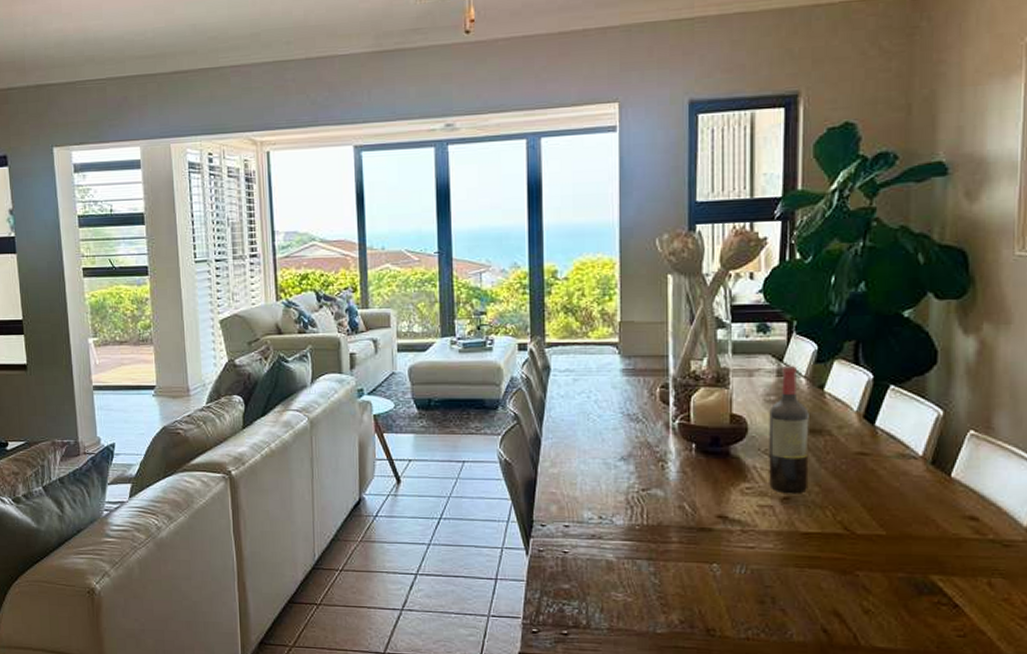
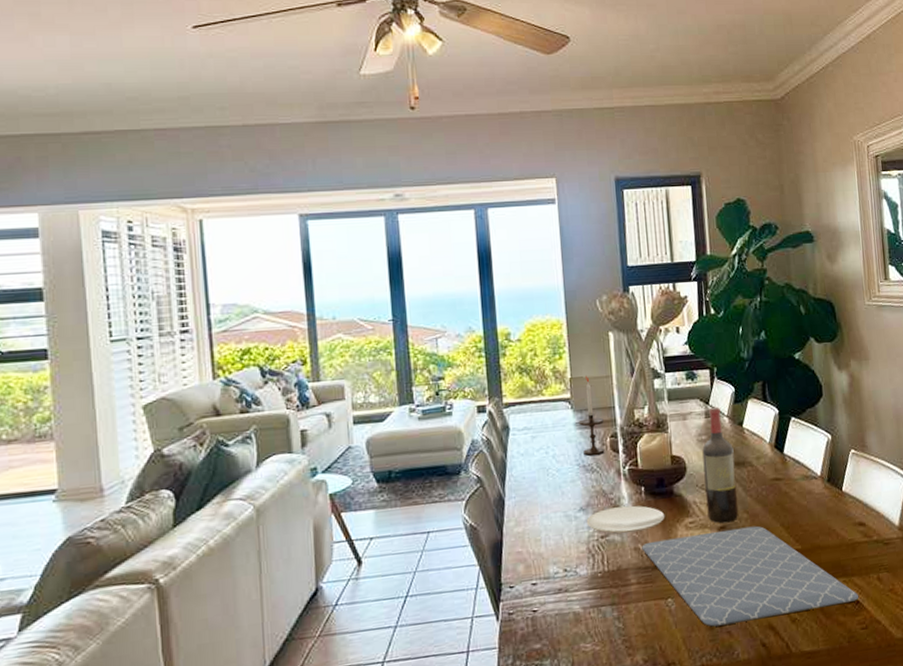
candlestick: none [626,321,654,404] -> present [578,376,605,456]
plate: none [627,461,718,490] -> present [586,505,665,534]
placemat: none [687,501,959,605] -> present [641,526,859,627]

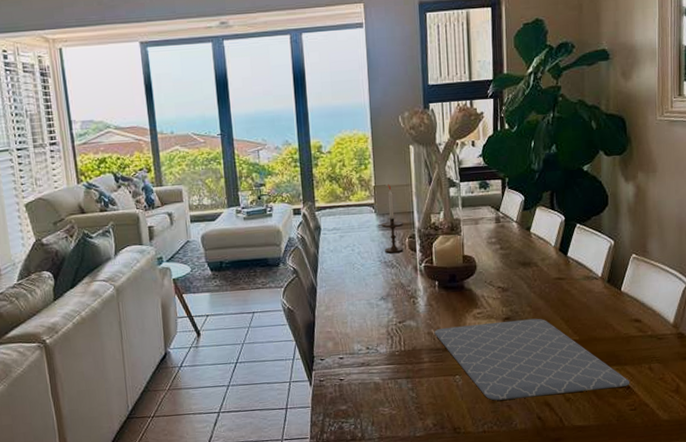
plate: present [586,505,665,534] -> none [386,297,456,320]
wine bottle: present [702,406,739,523] -> none [491,213,523,314]

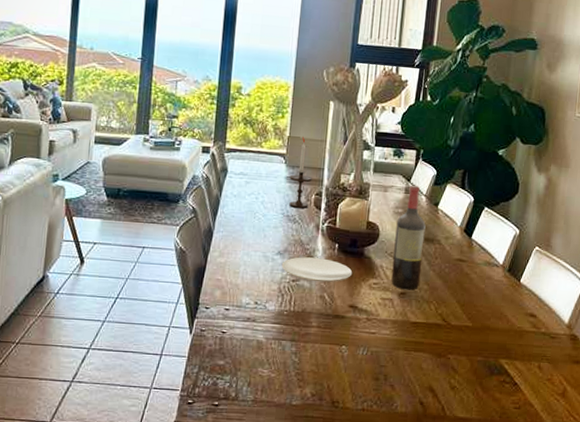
plate: none [386,297,456,320] -> present [281,257,353,283]
placemat: present [434,318,630,401] -> none [327,293,518,383]
wine bottle: none [491,213,523,314] -> present [391,184,426,289]

